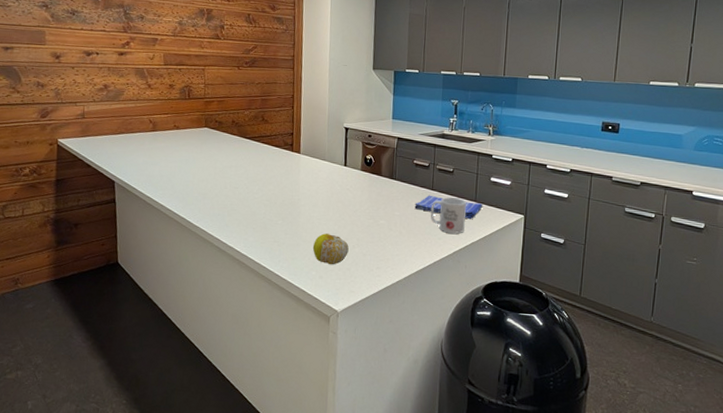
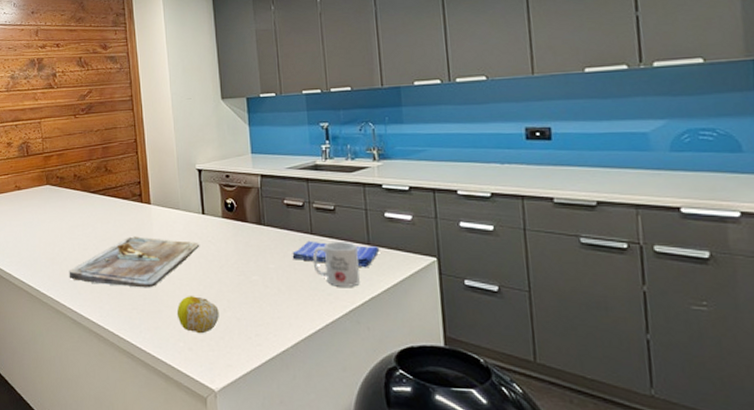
cutting board: none [218,179,339,225] -> present [69,236,200,288]

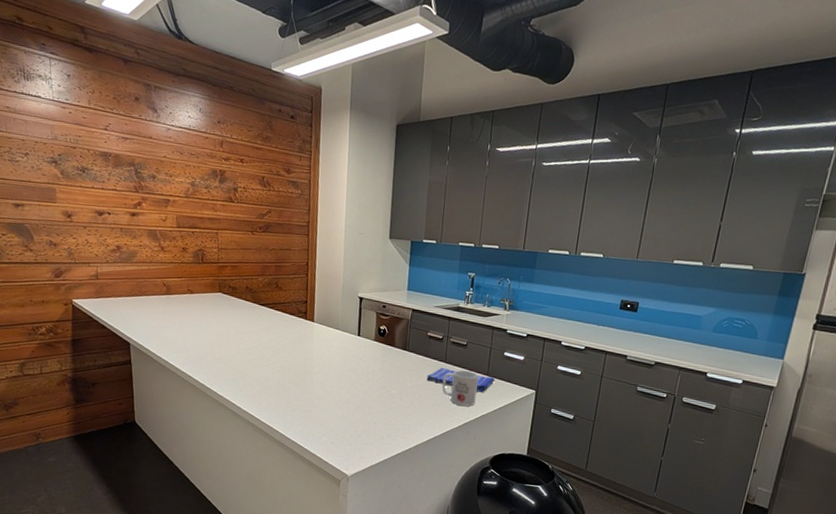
cutting board: present [69,236,200,288] -> none [232,347,352,392]
fruit: present [176,296,219,334] -> none [324,401,360,432]

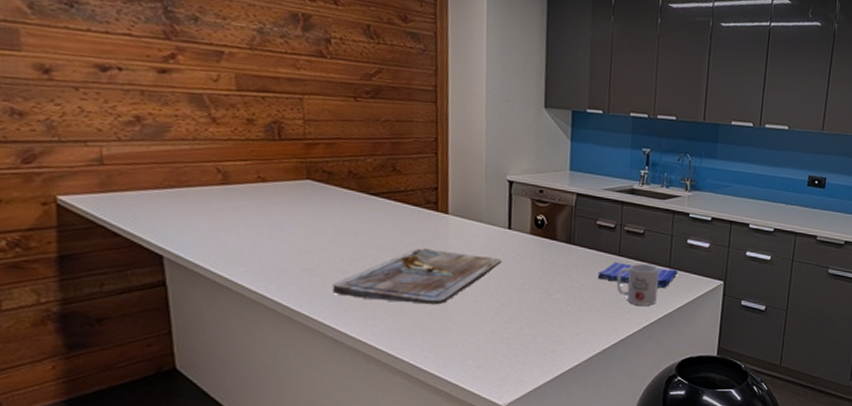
cutting board: none [232,347,352,392] -> present [332,248,502,305]

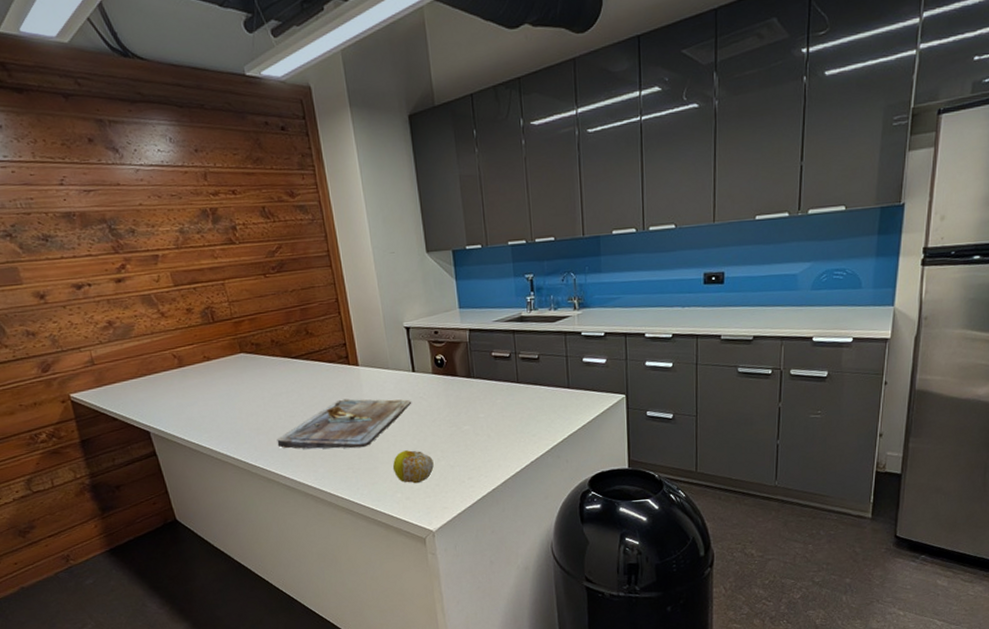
fruit: none [467,313,515,351] -> present [392,450,434,484]
dish towel: present [597,261,678,289] -> none [500,388,578,409]
mug: present [616,264,659,306] -> none [518,387,560,428]

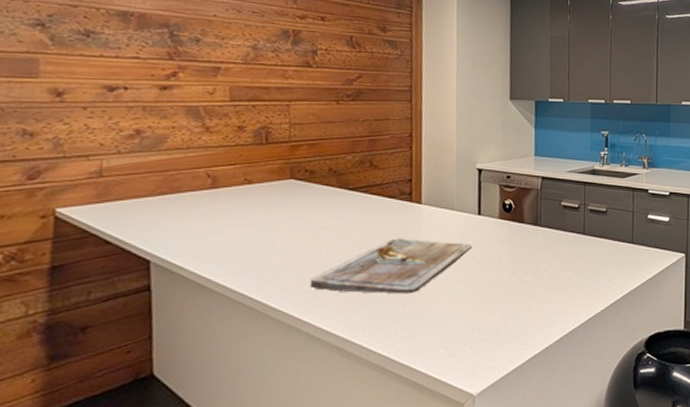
fruit: present [392,450,434,484] -> none [439,299,486,338]

